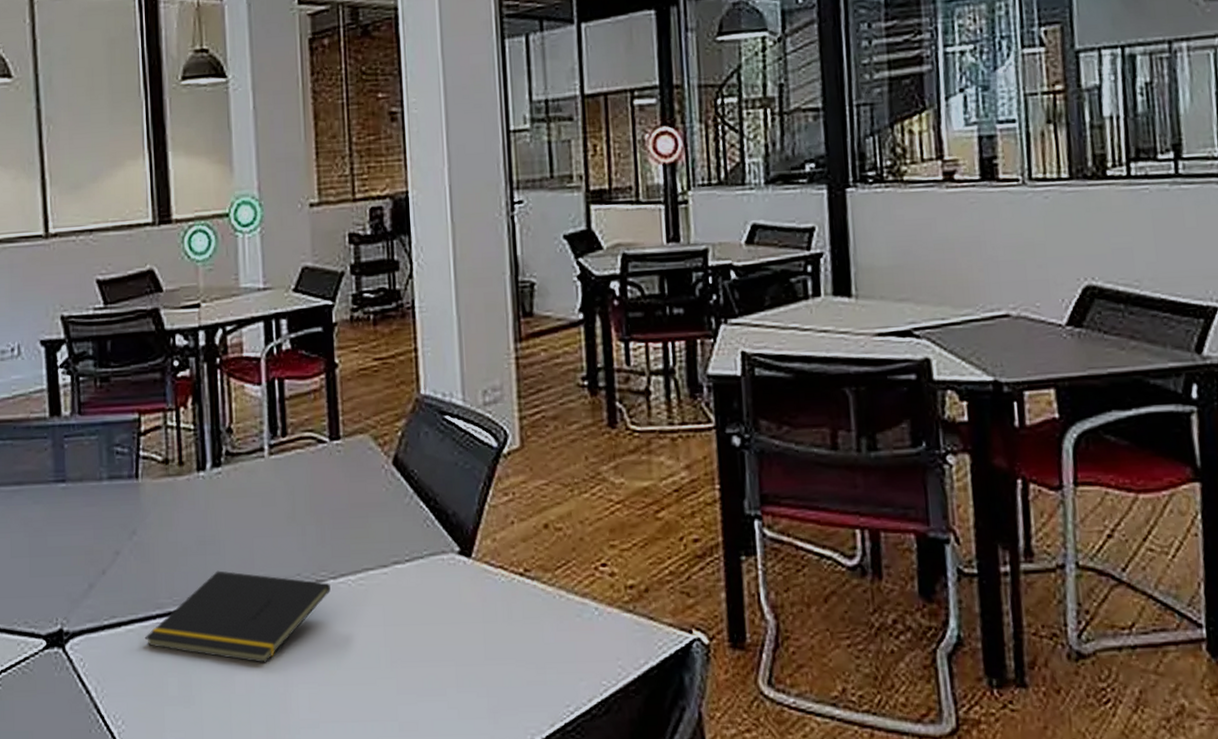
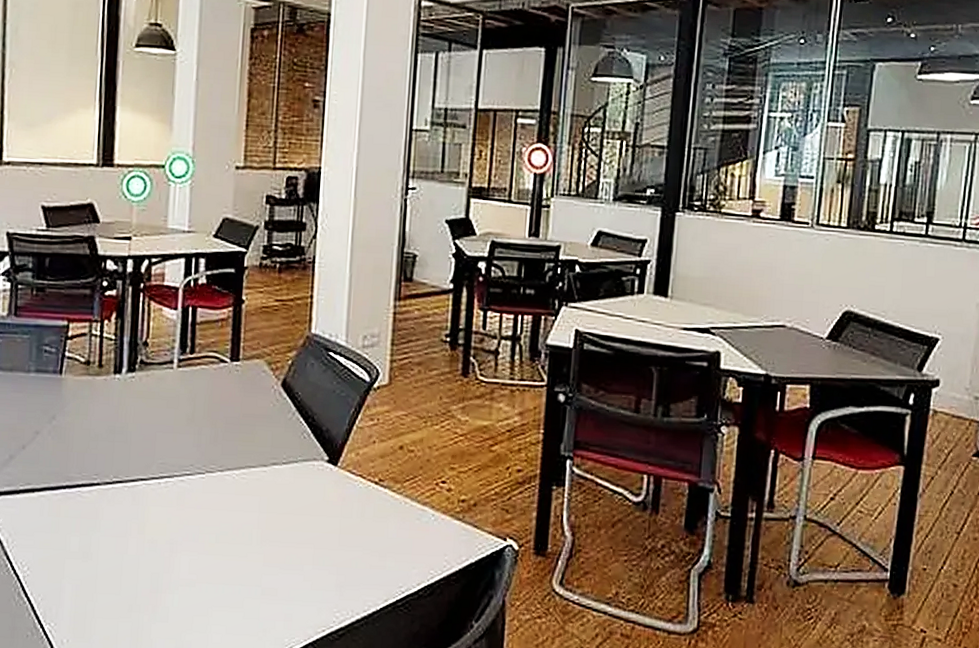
notepad: present [144,570,331,663] -> none [54,455,218,533]

